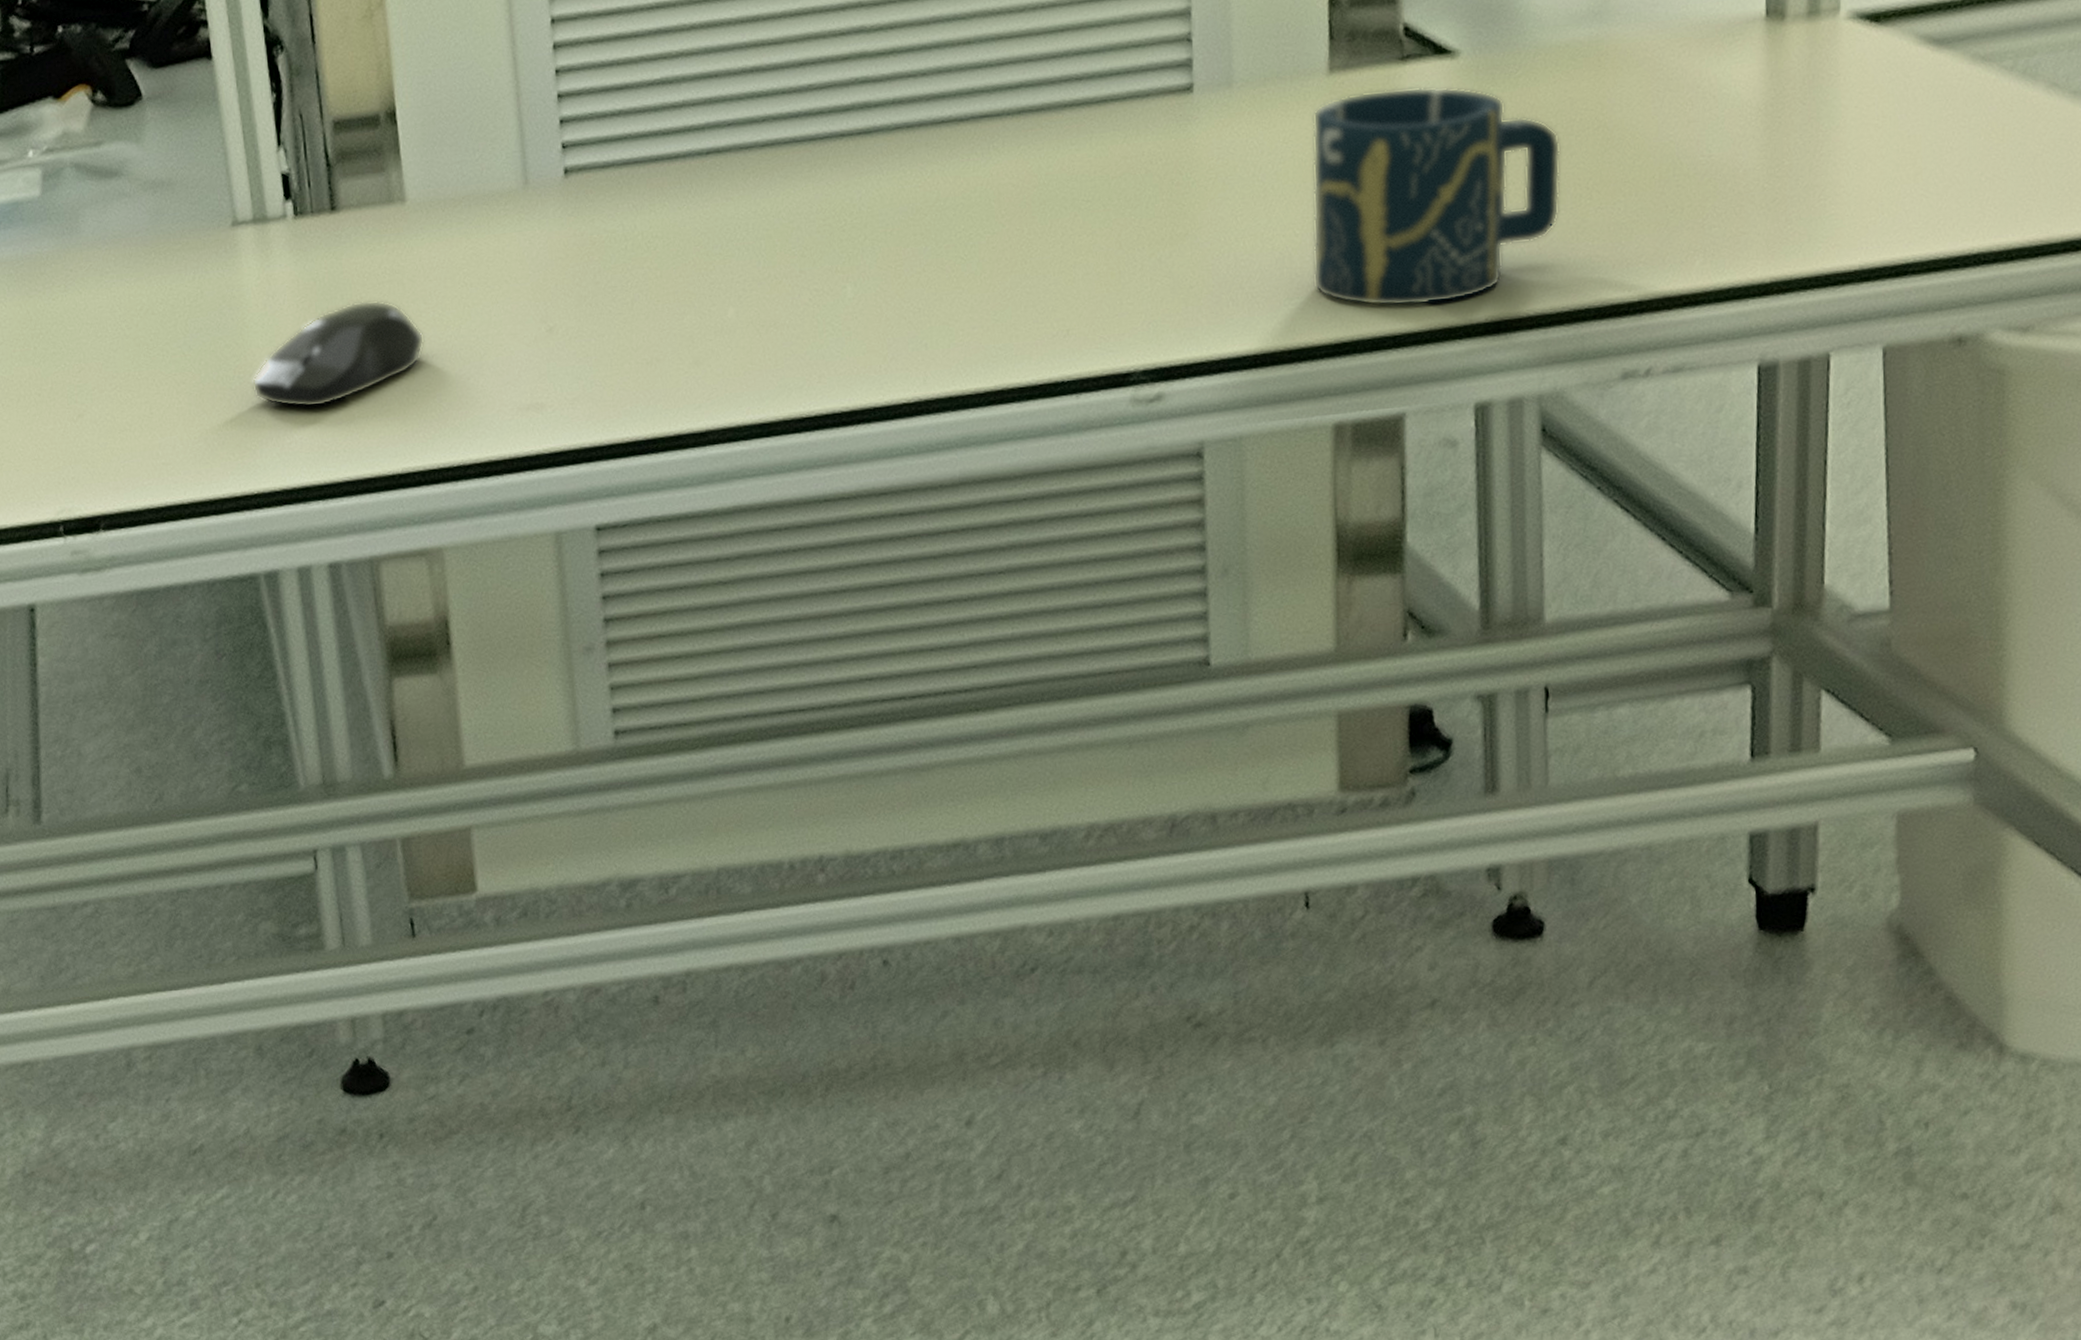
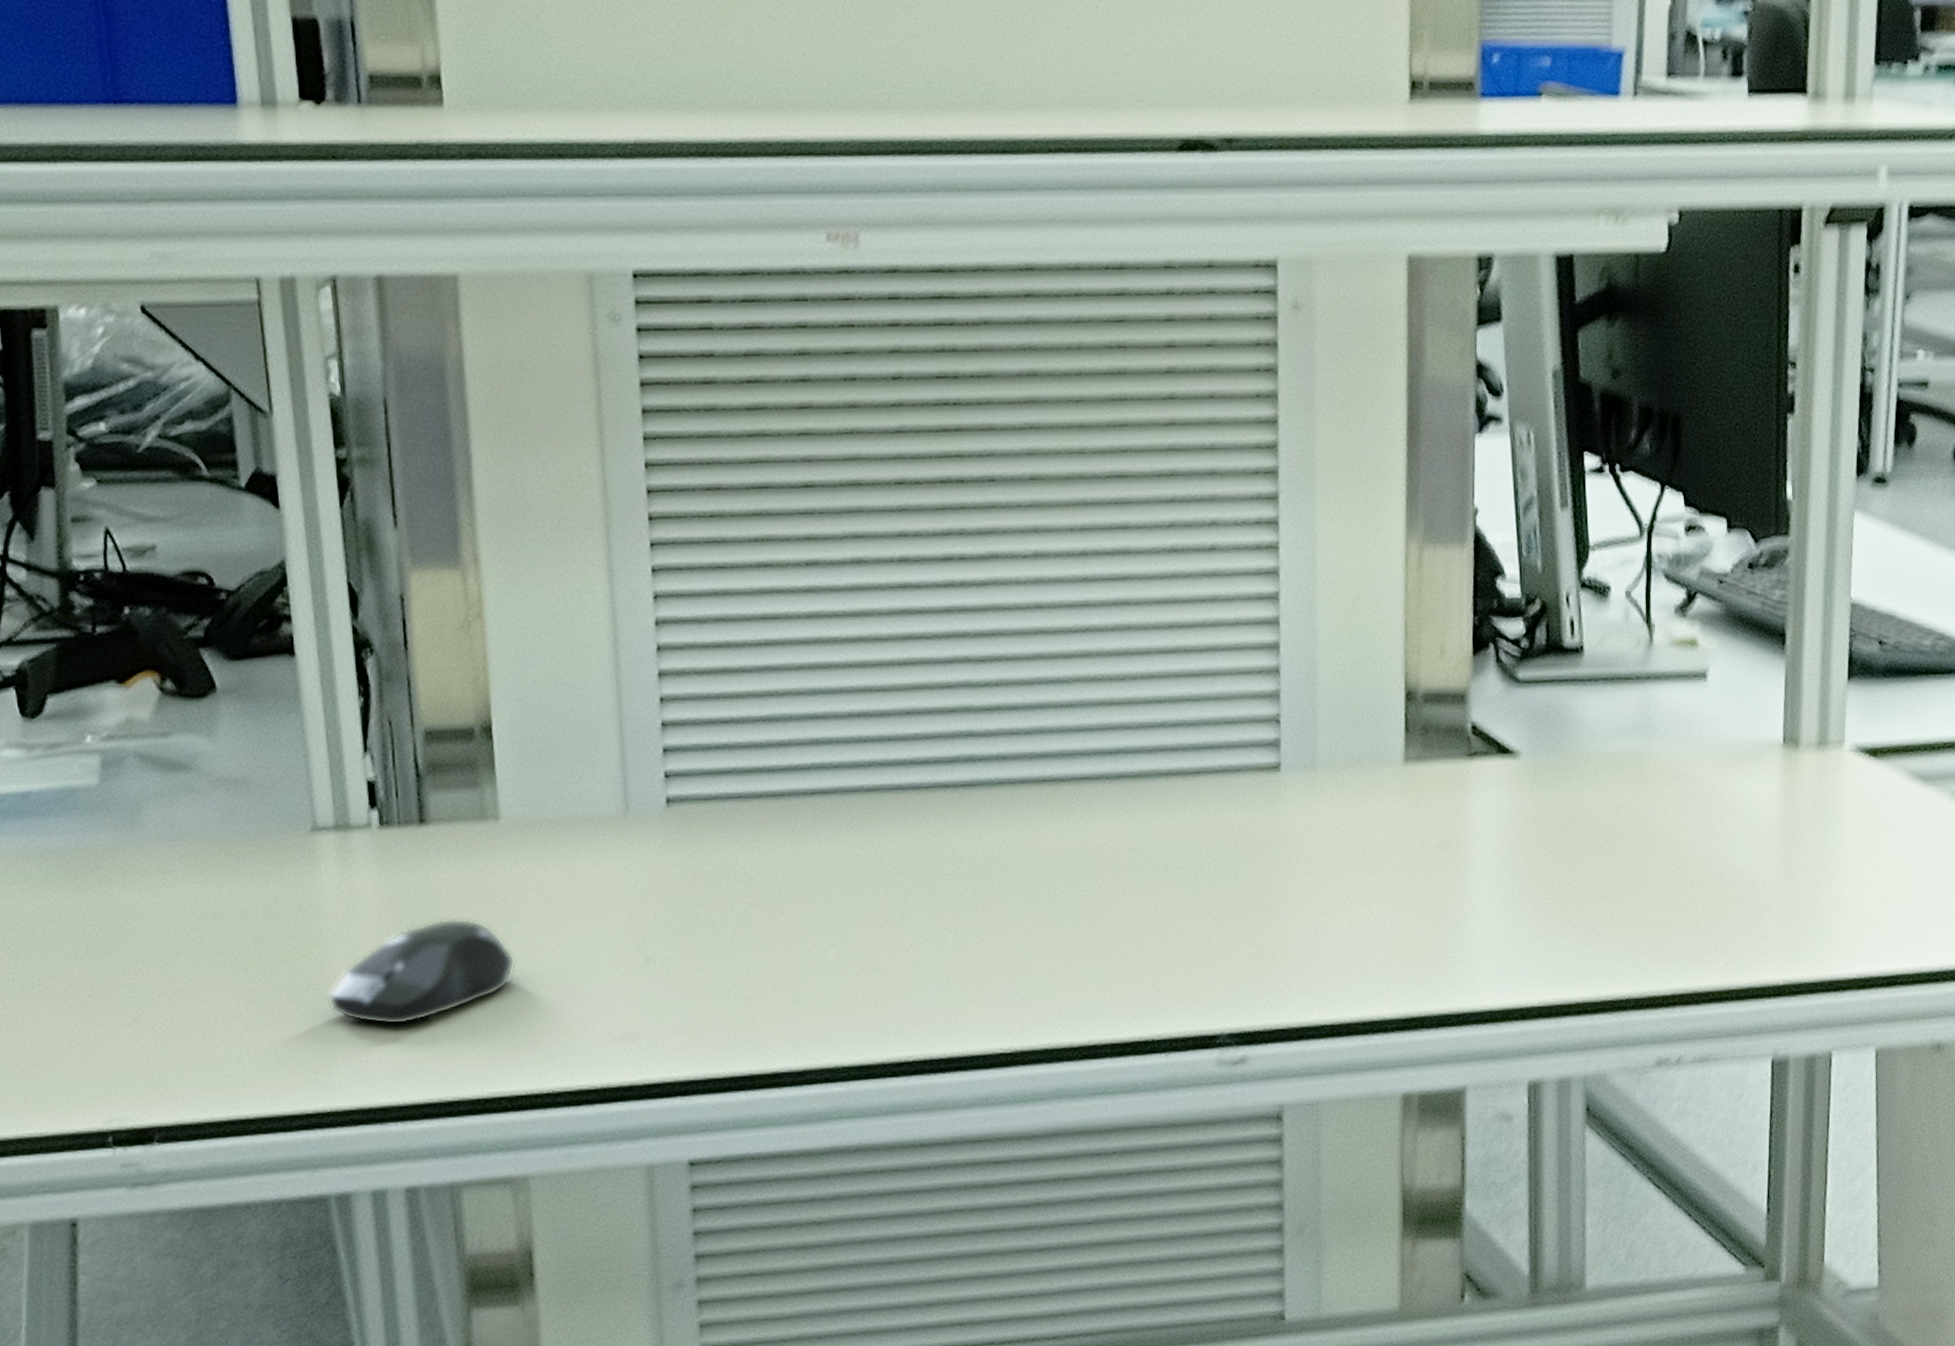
cup: present [1312,87,1561,307] -> none [1386,783,1607,987]

